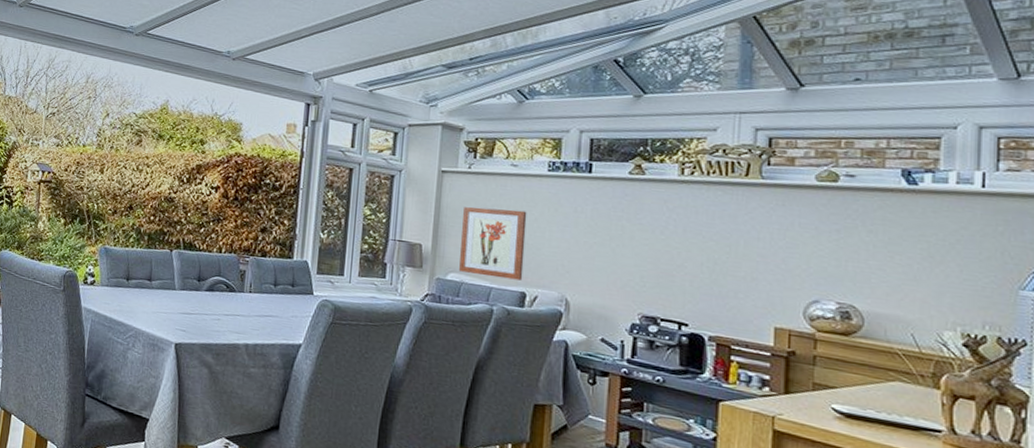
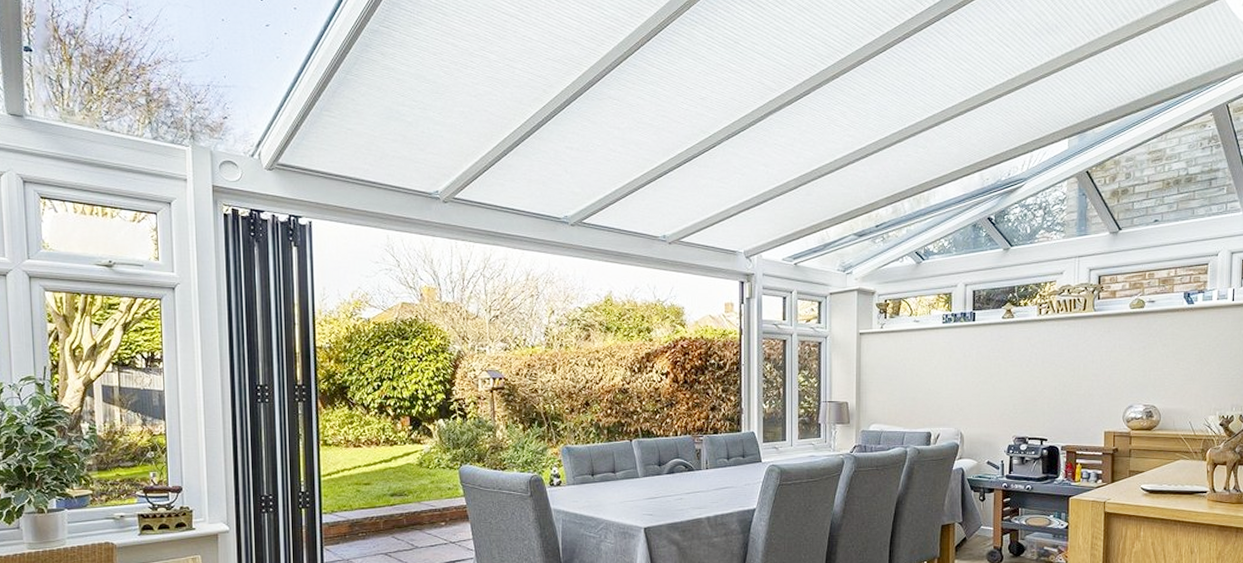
wall art: present [459,207,527,281] -> none [879,361,929,423]

